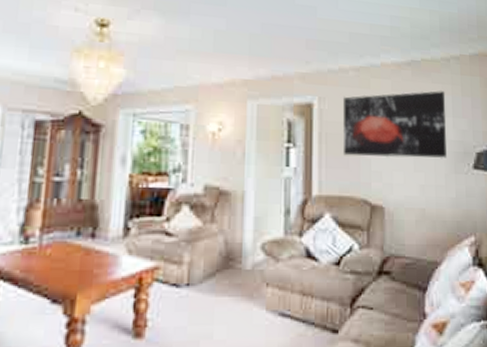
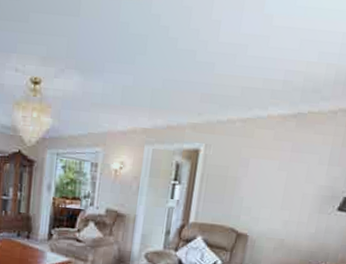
wall art: present [342,91,447,159] -> none [219,141,326,201]

